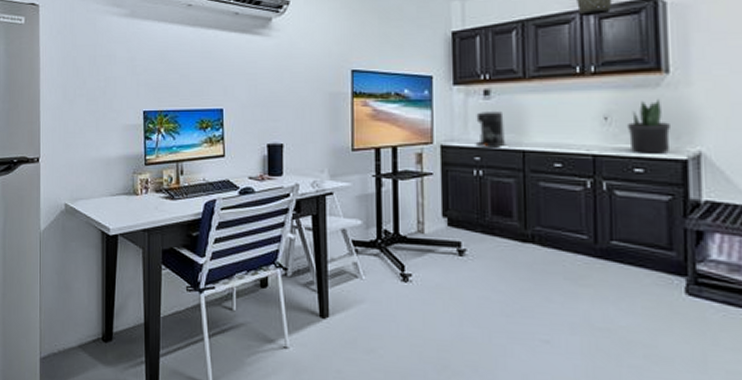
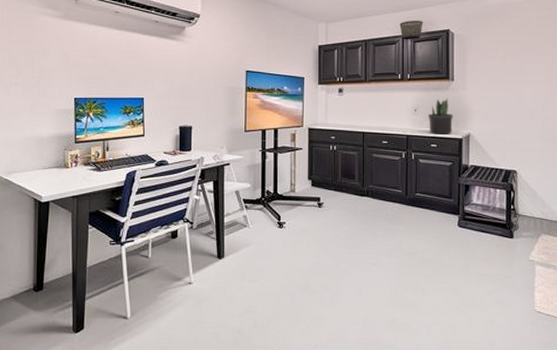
coffee maker: present [475,112,506,148] -> none [332,104,353,130]

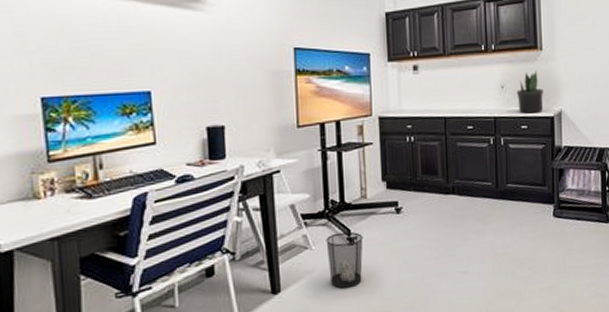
waste bin: none [261,217,290,262] -> present [326,231,363,289]

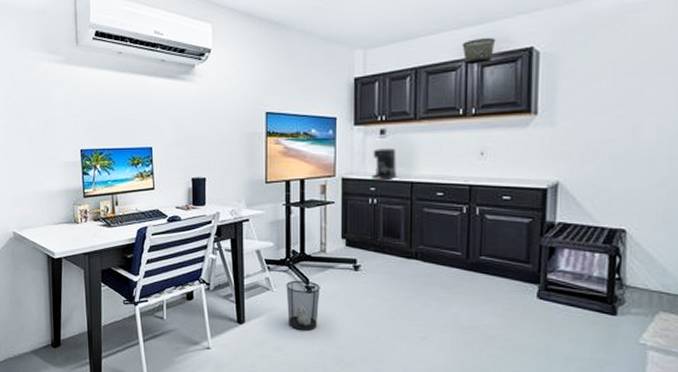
coffee maker: none [407,84,432,117] -> present [371,148,398,180]
planter: present [516,70,543,114] -> none [499,136,535,183]

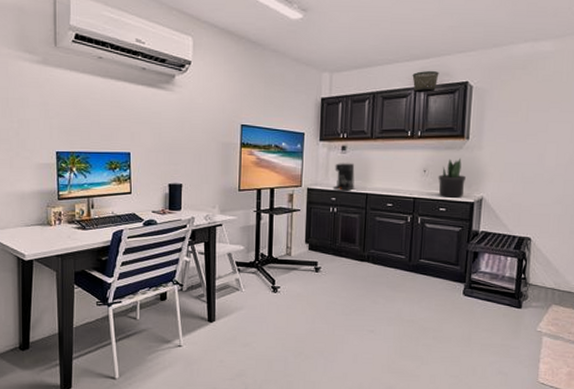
waste bin: present [286,280,320,330] -> none [254,281,285,327]
planter: none [499,136,535,183] -> present [438,157,466,198]

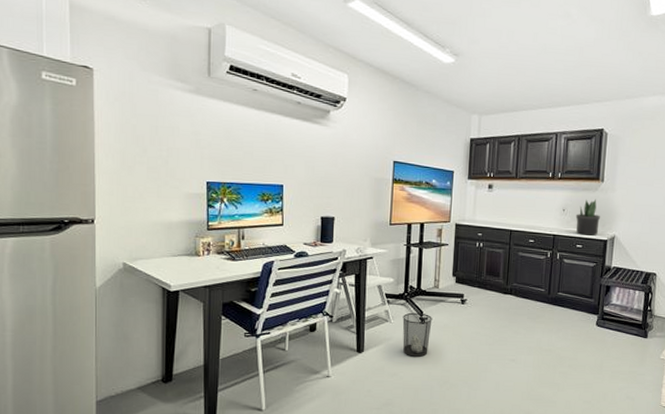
waste bin: none [254,281,285,327] -> present [402,312,432,357]
coffee maker: present [332,163,355,191] -> none [479,200,500,227]
basket: present [412,70,439,93] -> none [554,117,578,138]

